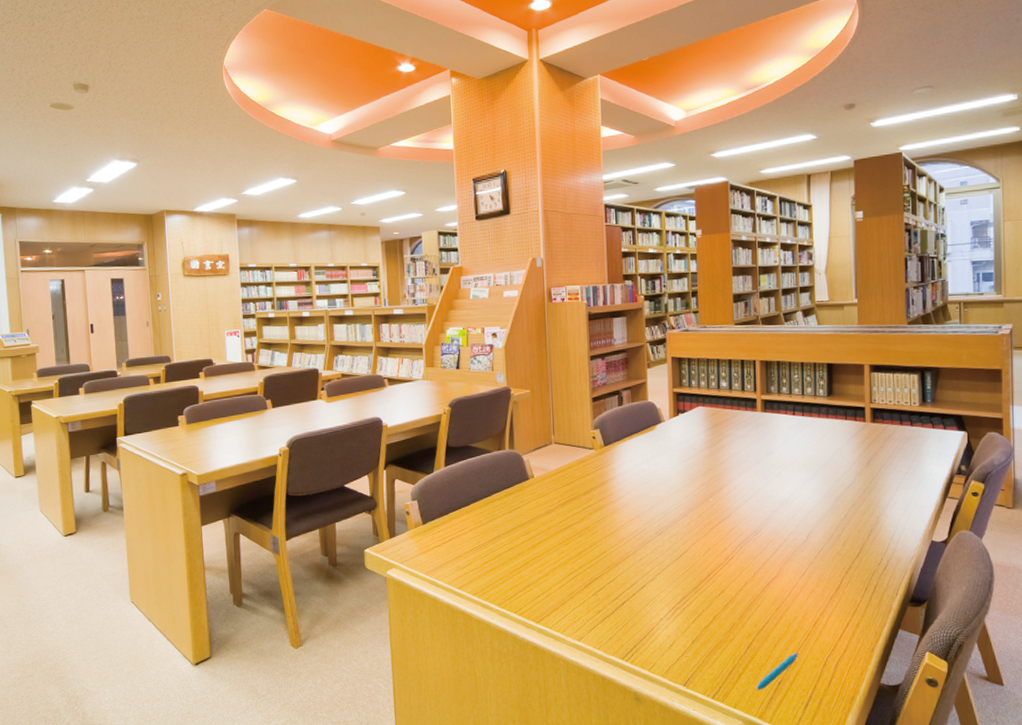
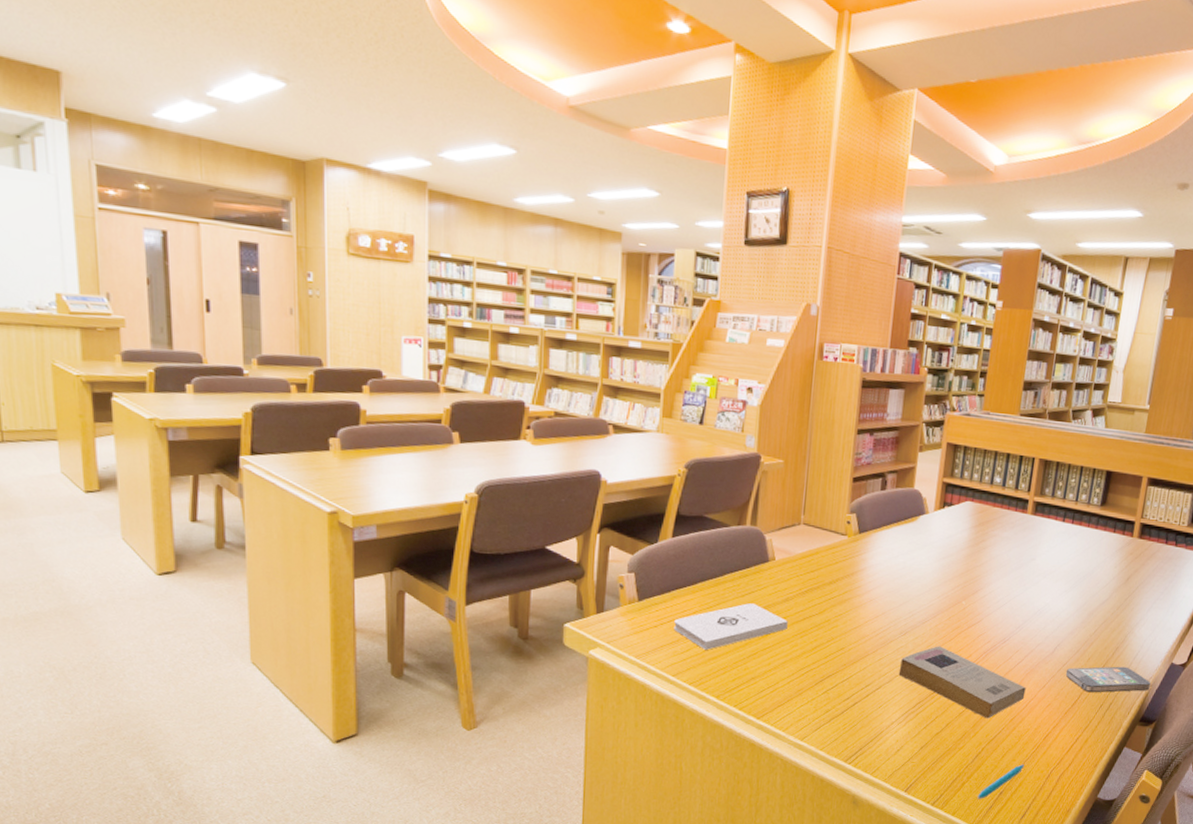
notepad: none [454,518,553,563] -> present [674,603,788,650]
book: none [660,542,786,609] -> present [898,646,1026,719]
smartphone: none [823,548,914,577] -> present [1065,666,1151,693]

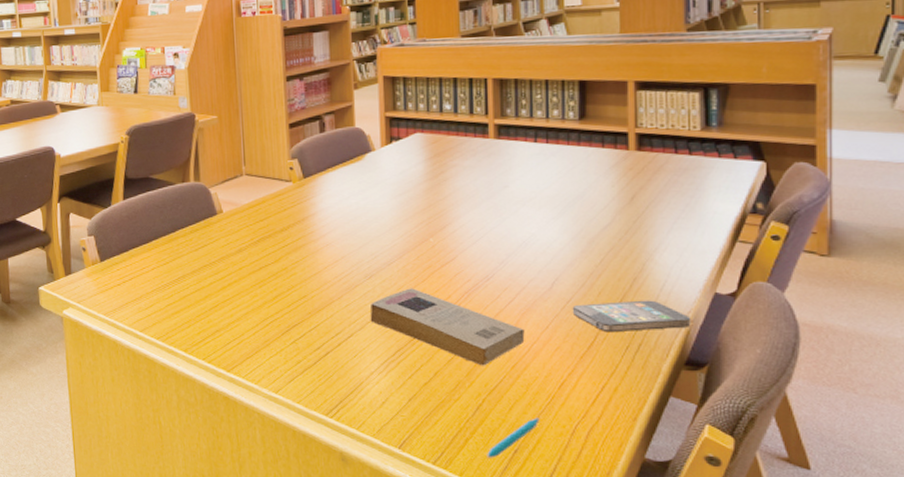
notepad: present [674,603,788,650] -> none [135,257,245,304]

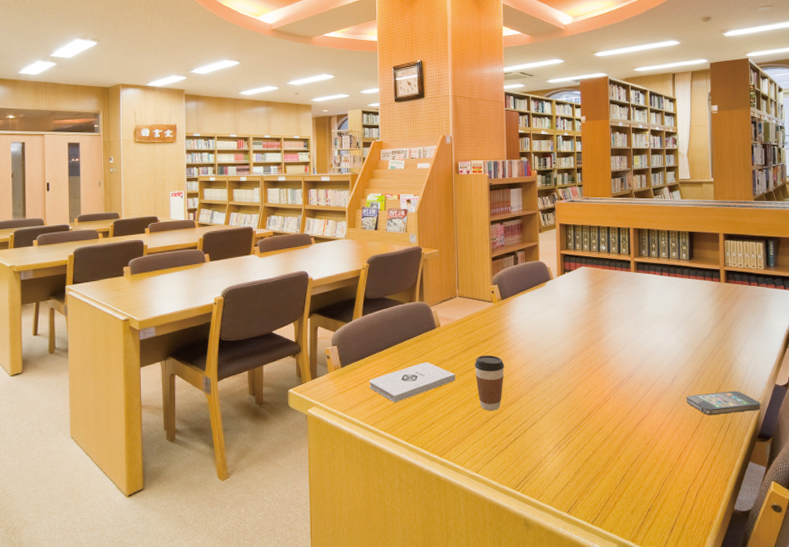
notepad: none [135,257,245,304] -> present [369,362,456,402]
coffee cup: none [269,249,310,318] -> present [474,355,505,411]
book: present [370,288,525,366] -> none [548,385,655,444]
pen: present [487,418,540,458] -> none [629,482,665,516]

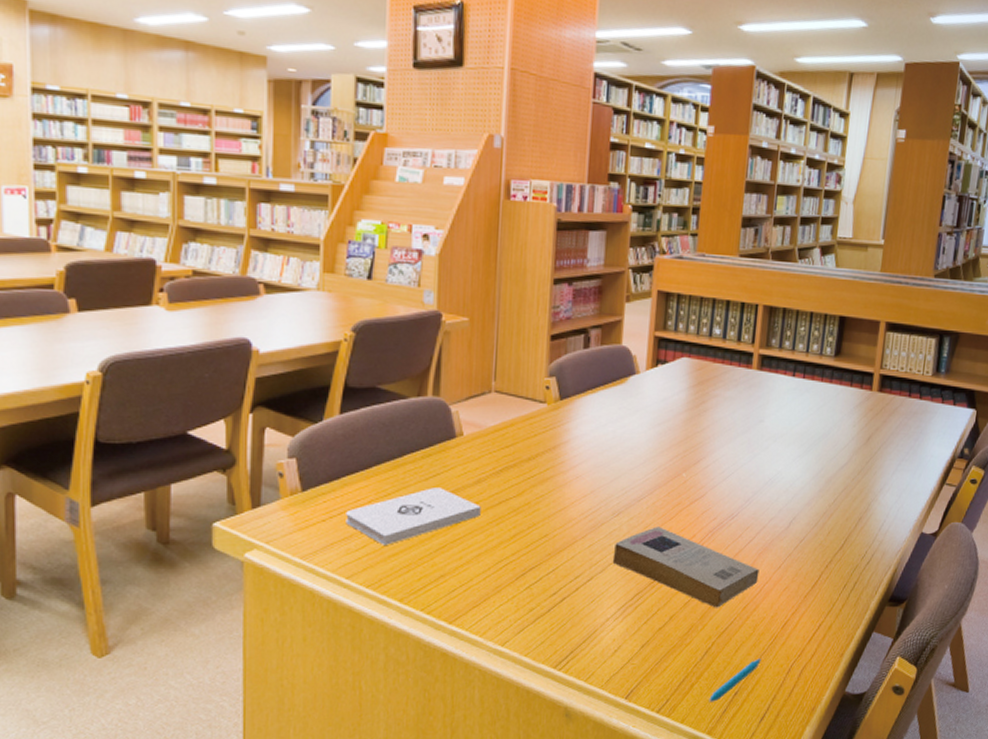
coffee cup: present [474,355,505,411] -> none [510,481,556,560]
book: none [548,385,655,444] -> present [612,527,759,608]
pen: none [629,482,665,516] -> present [709,658,762,702]
smartphone: present [686,391,761,416] -> none [803,539,900,572]

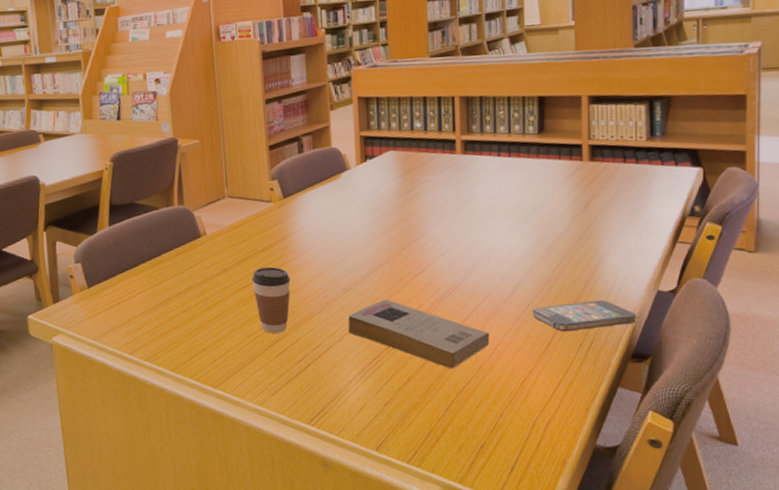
notepad: present [346,488,481,545] -> none [123,278,229,327]
coffee cup: none [510,481,556,560] -> present [251,267,291,333]
pen: present [709,658,762,702] -> none [456,414,503,454]
smartphone: none [803,539,900,572] -> present [532,300,637,332]

